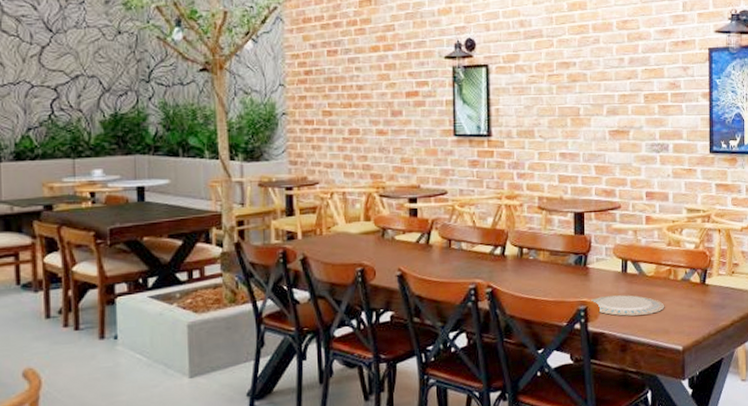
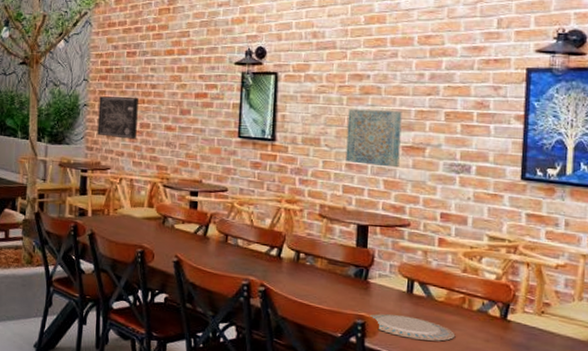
wall art: none [300,100,345,148] -> present [97,96,139,140]
wall art: none [558,96,608,153] -> present [345,109,402,168]

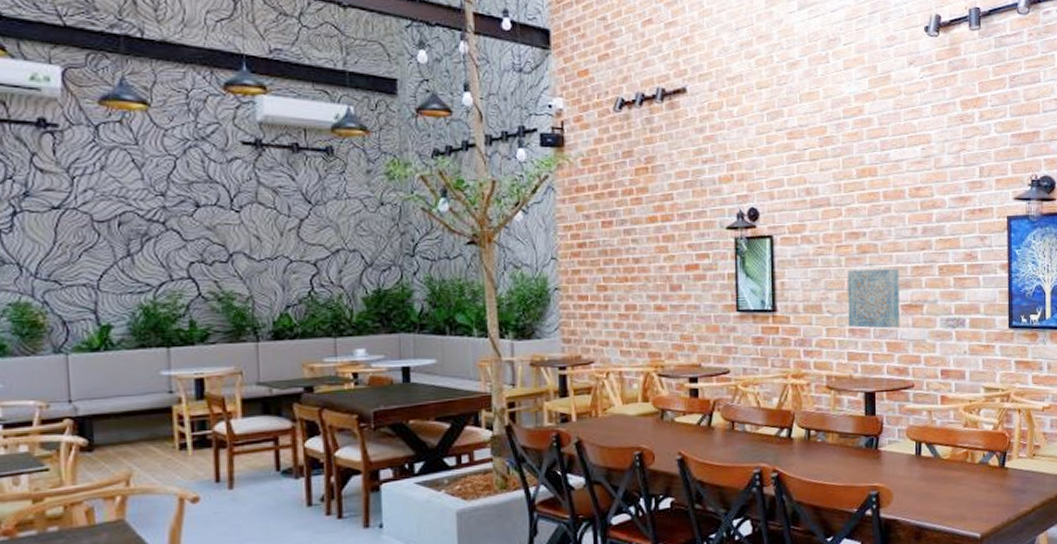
wall art: present [97,96,139,140] -> none [573,274,622,325]
plate: present [370,313,456,342] -> none [883,479,962,502]

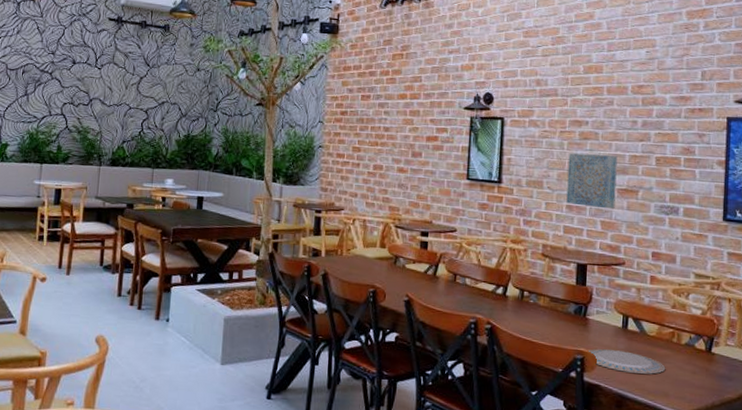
plate: none [883,479,962,502] -> present [589,348,666,374]

